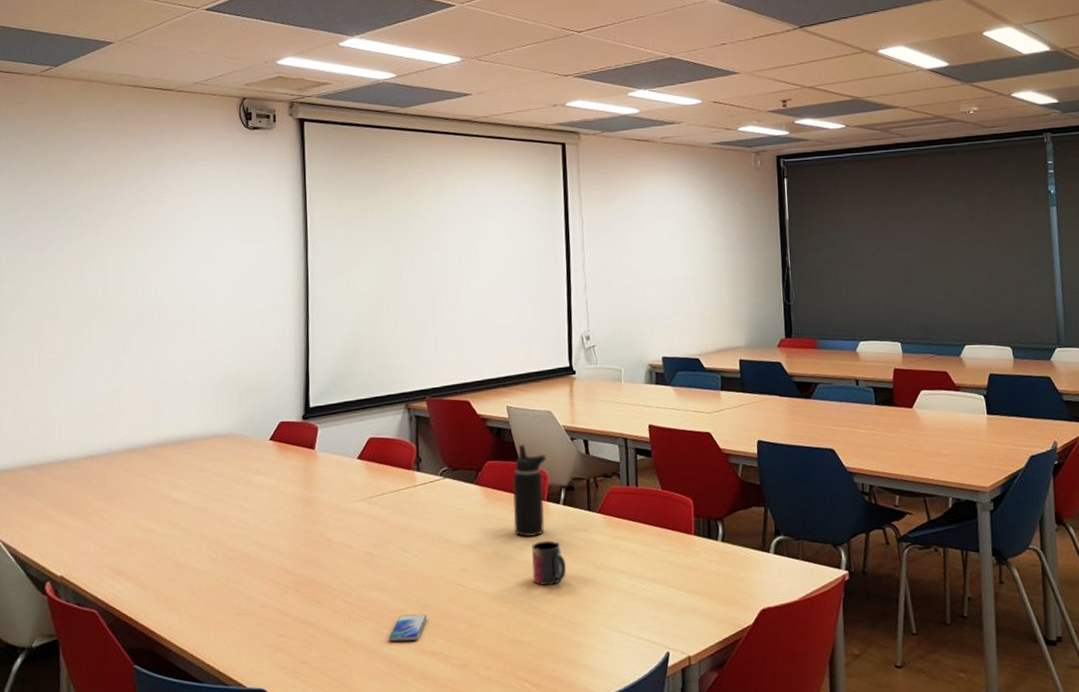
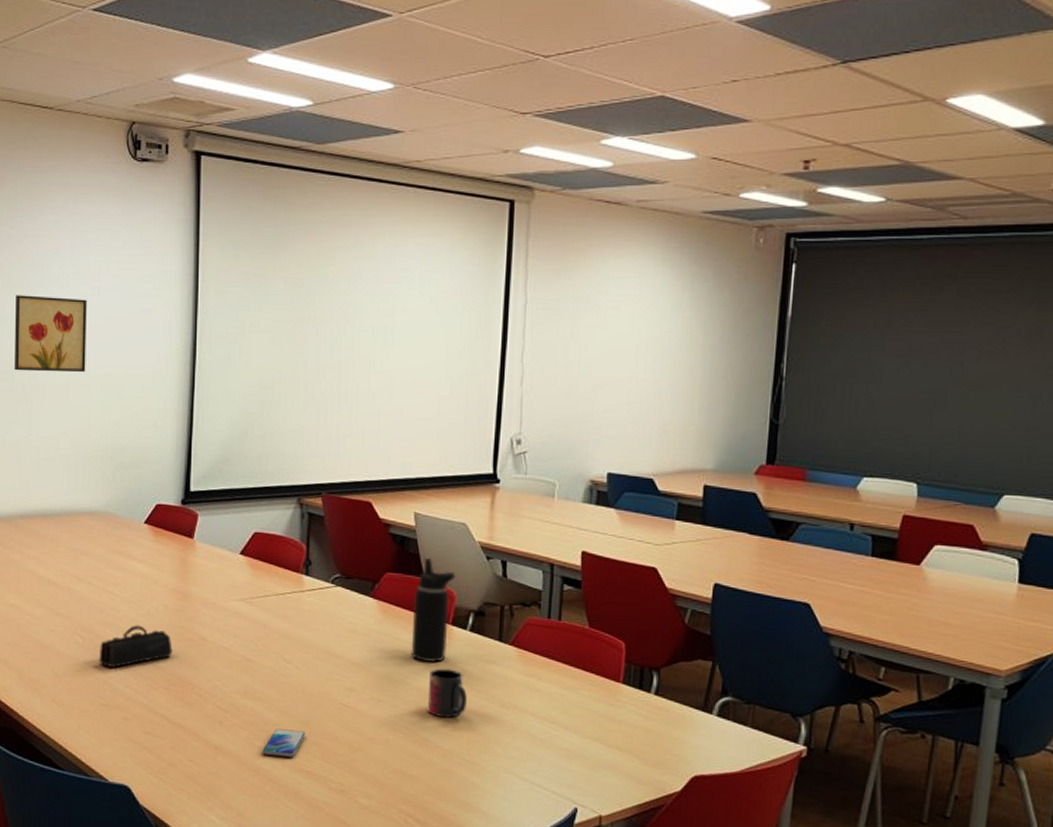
wall art: none [143,247,211,315] -> present [14,295,87,373]
pencil case: none [232,534,301,578] -> present [99,625,172,668]

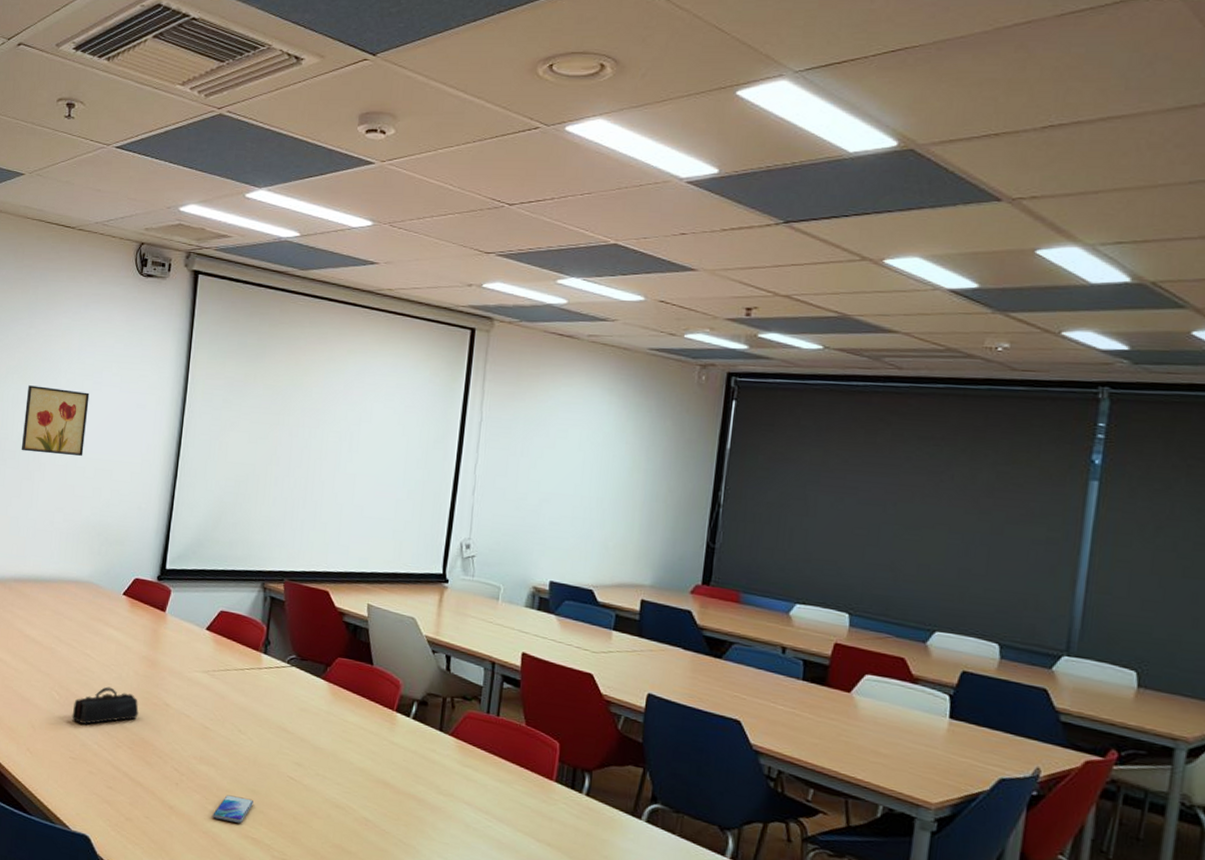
water bottle: present [411,557,456,662] -> none [356,646,403,746]
mug: present [427,668,467,718] -> none [368,751,407,800]

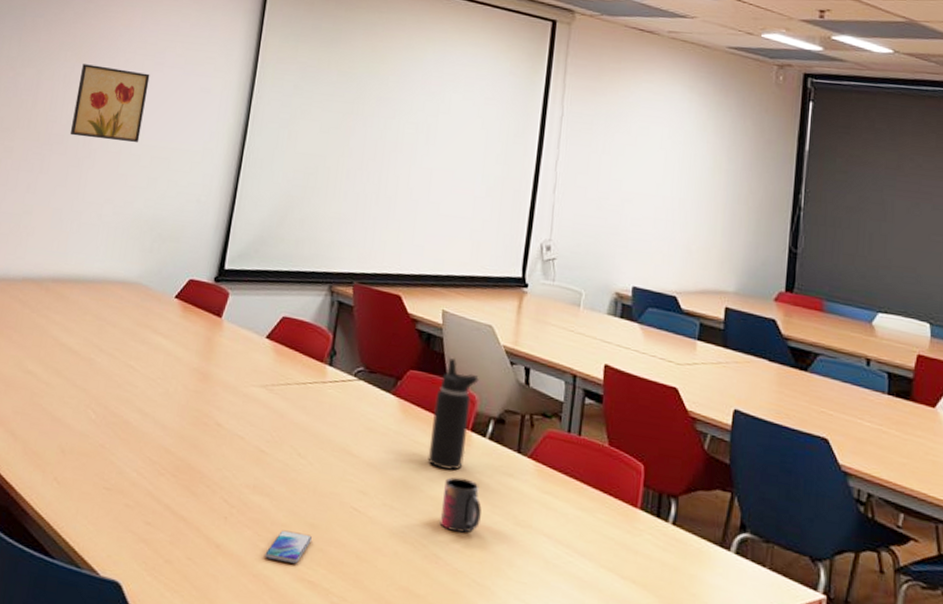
pencil case: present [72,686,139,725] -> none [109,403,186,449]
water bottle: none [356,646,403,746] -> present [428,357,479,471]
mug: none [368,751,407,800] -> present [439,477,482,533]

